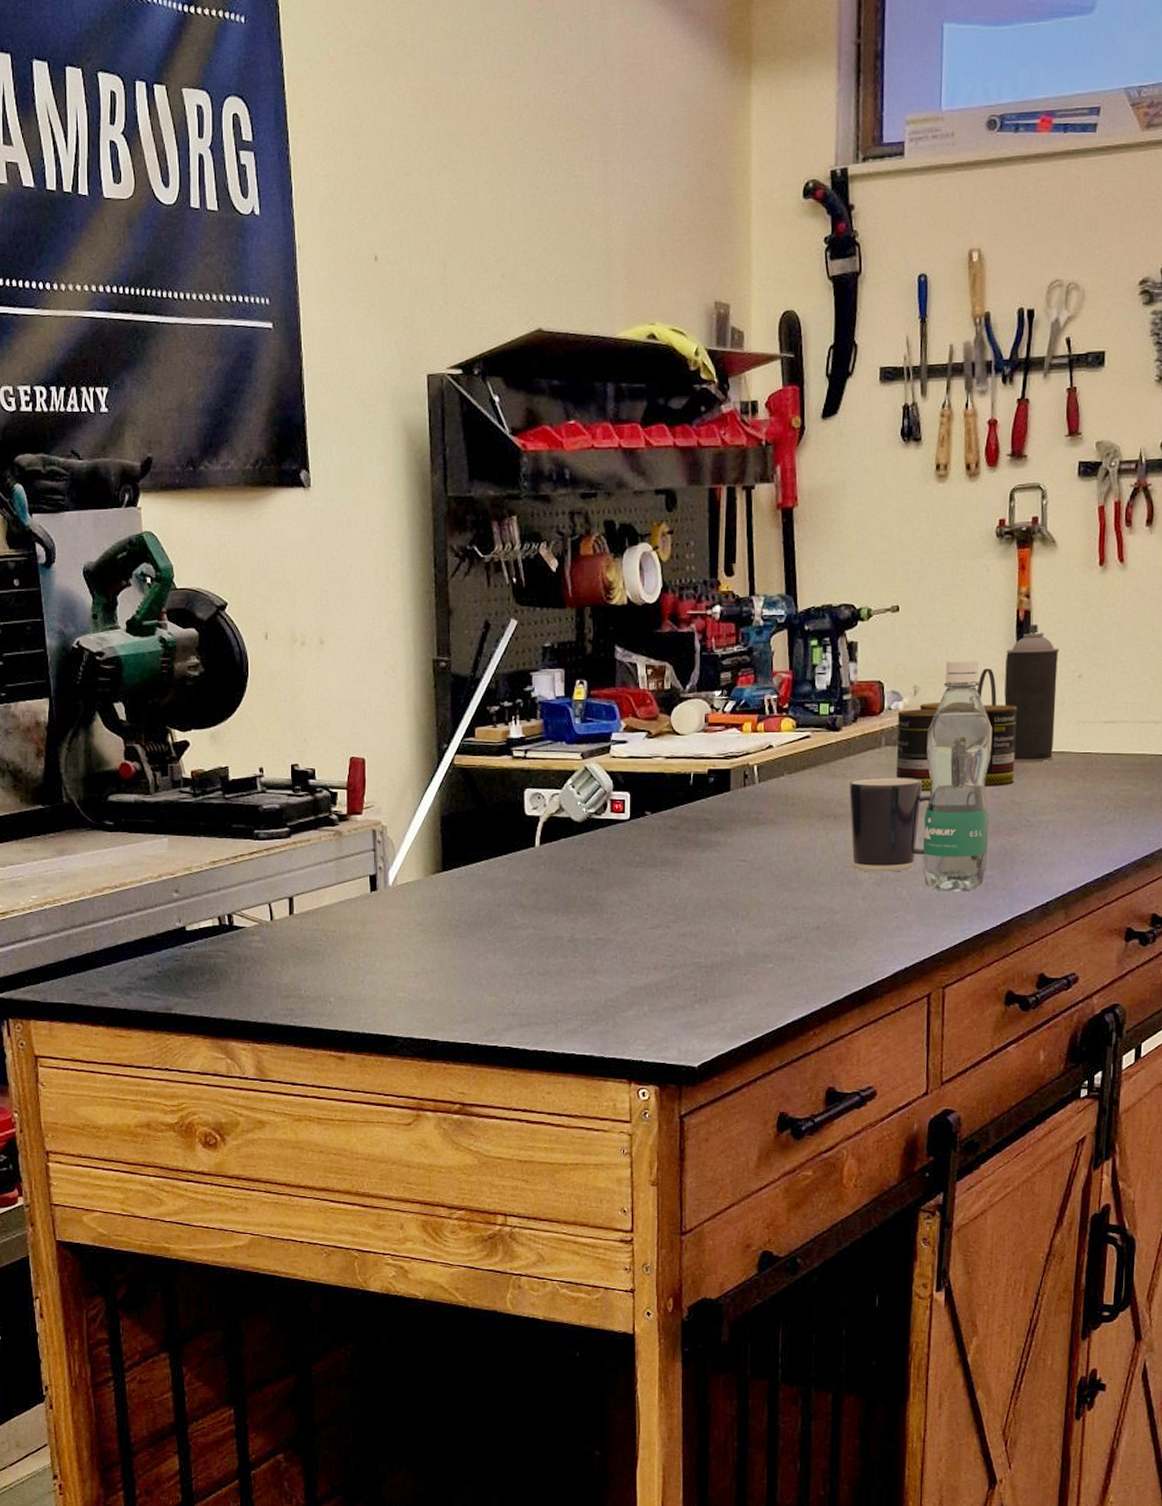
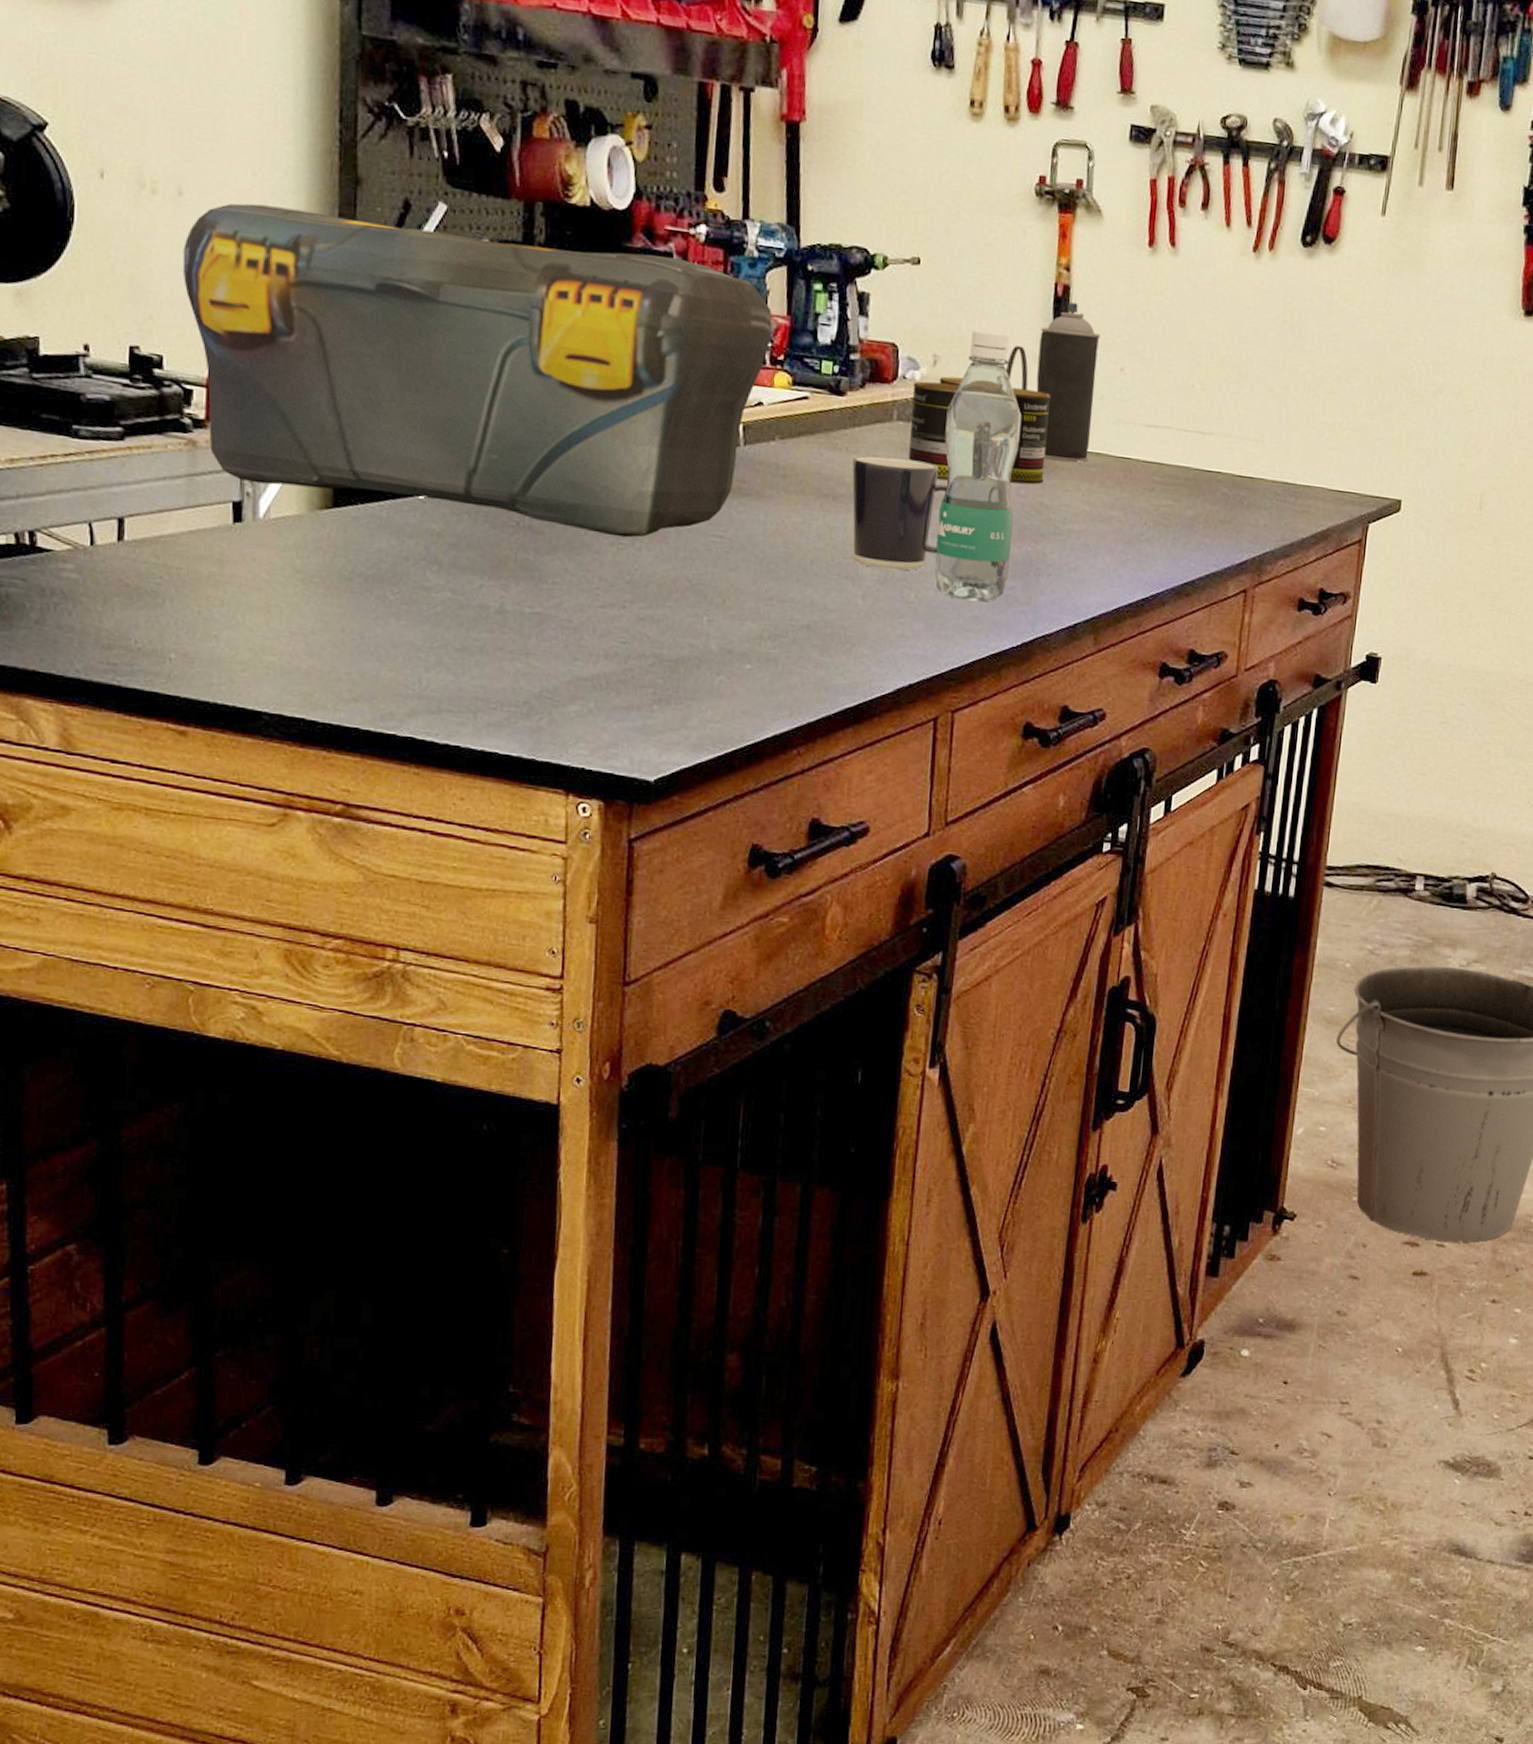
toolbox: none [326,635,779,870] -> present [182,203,773,538]

